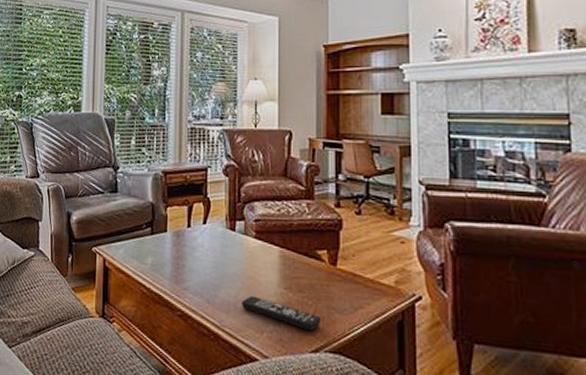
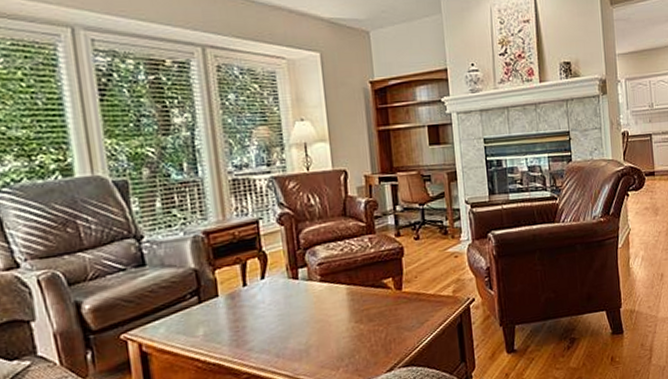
remote control: present [241,295,322,332] -> none [313,336,393,354]

